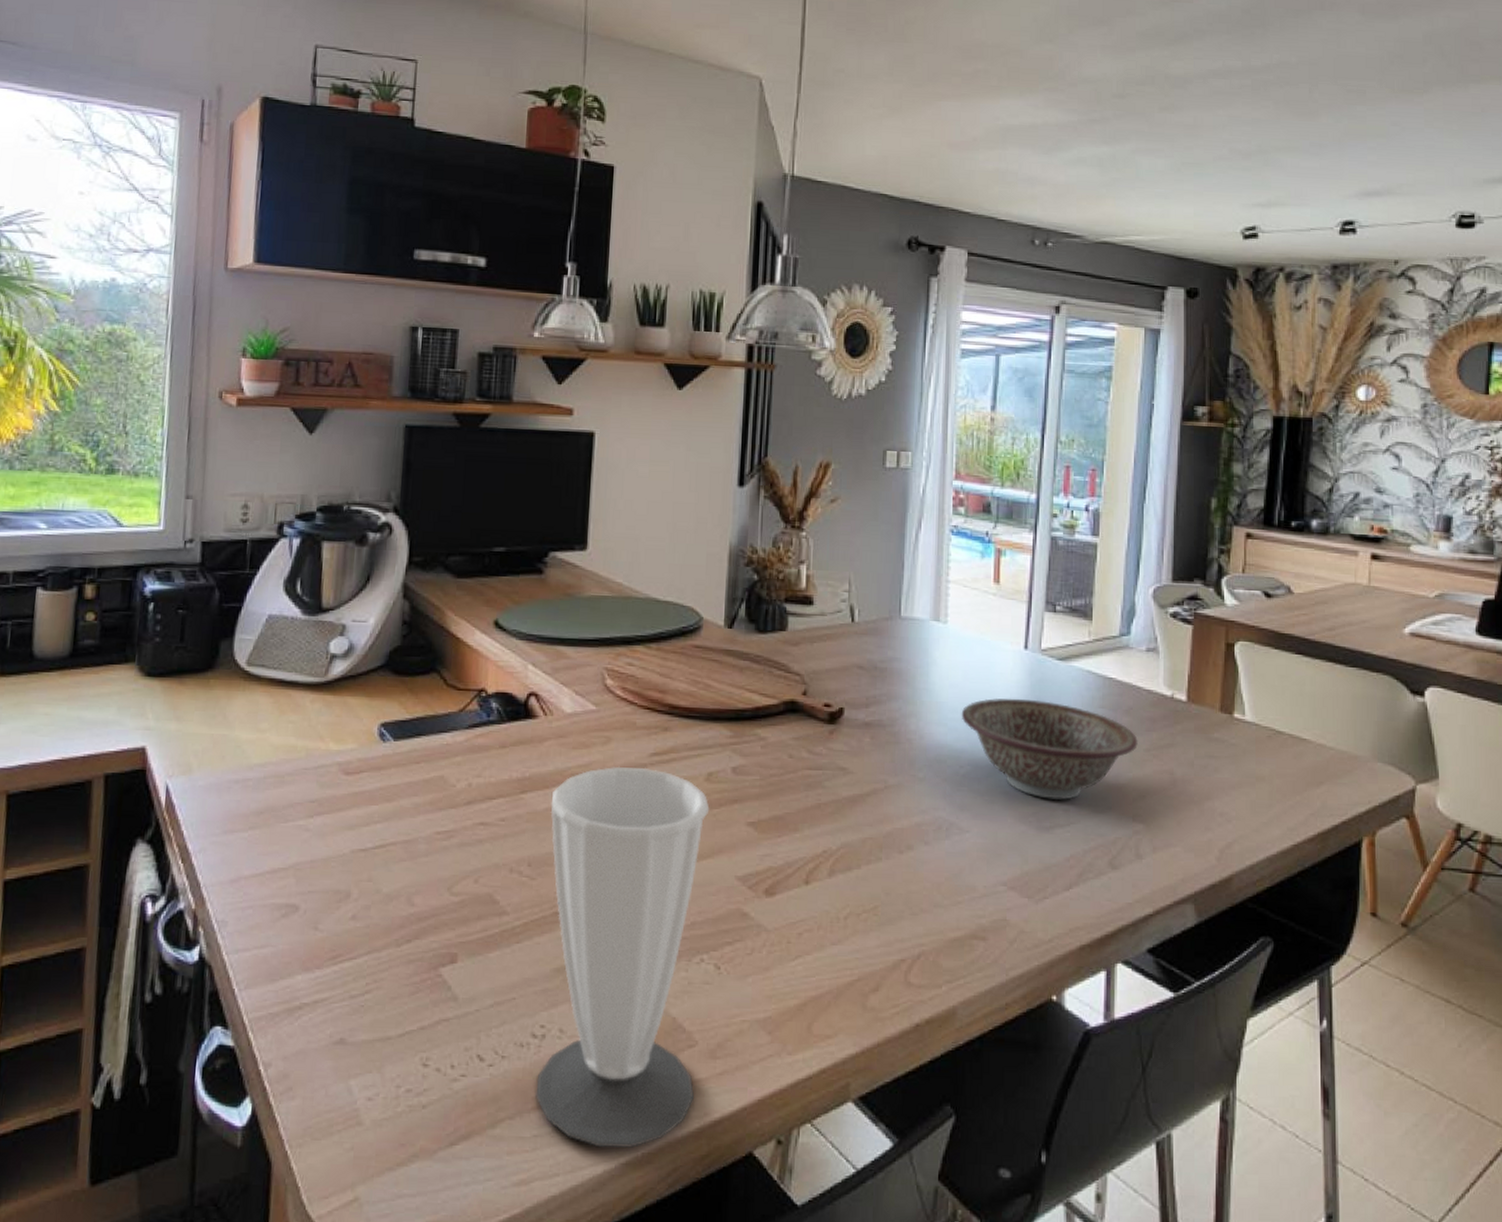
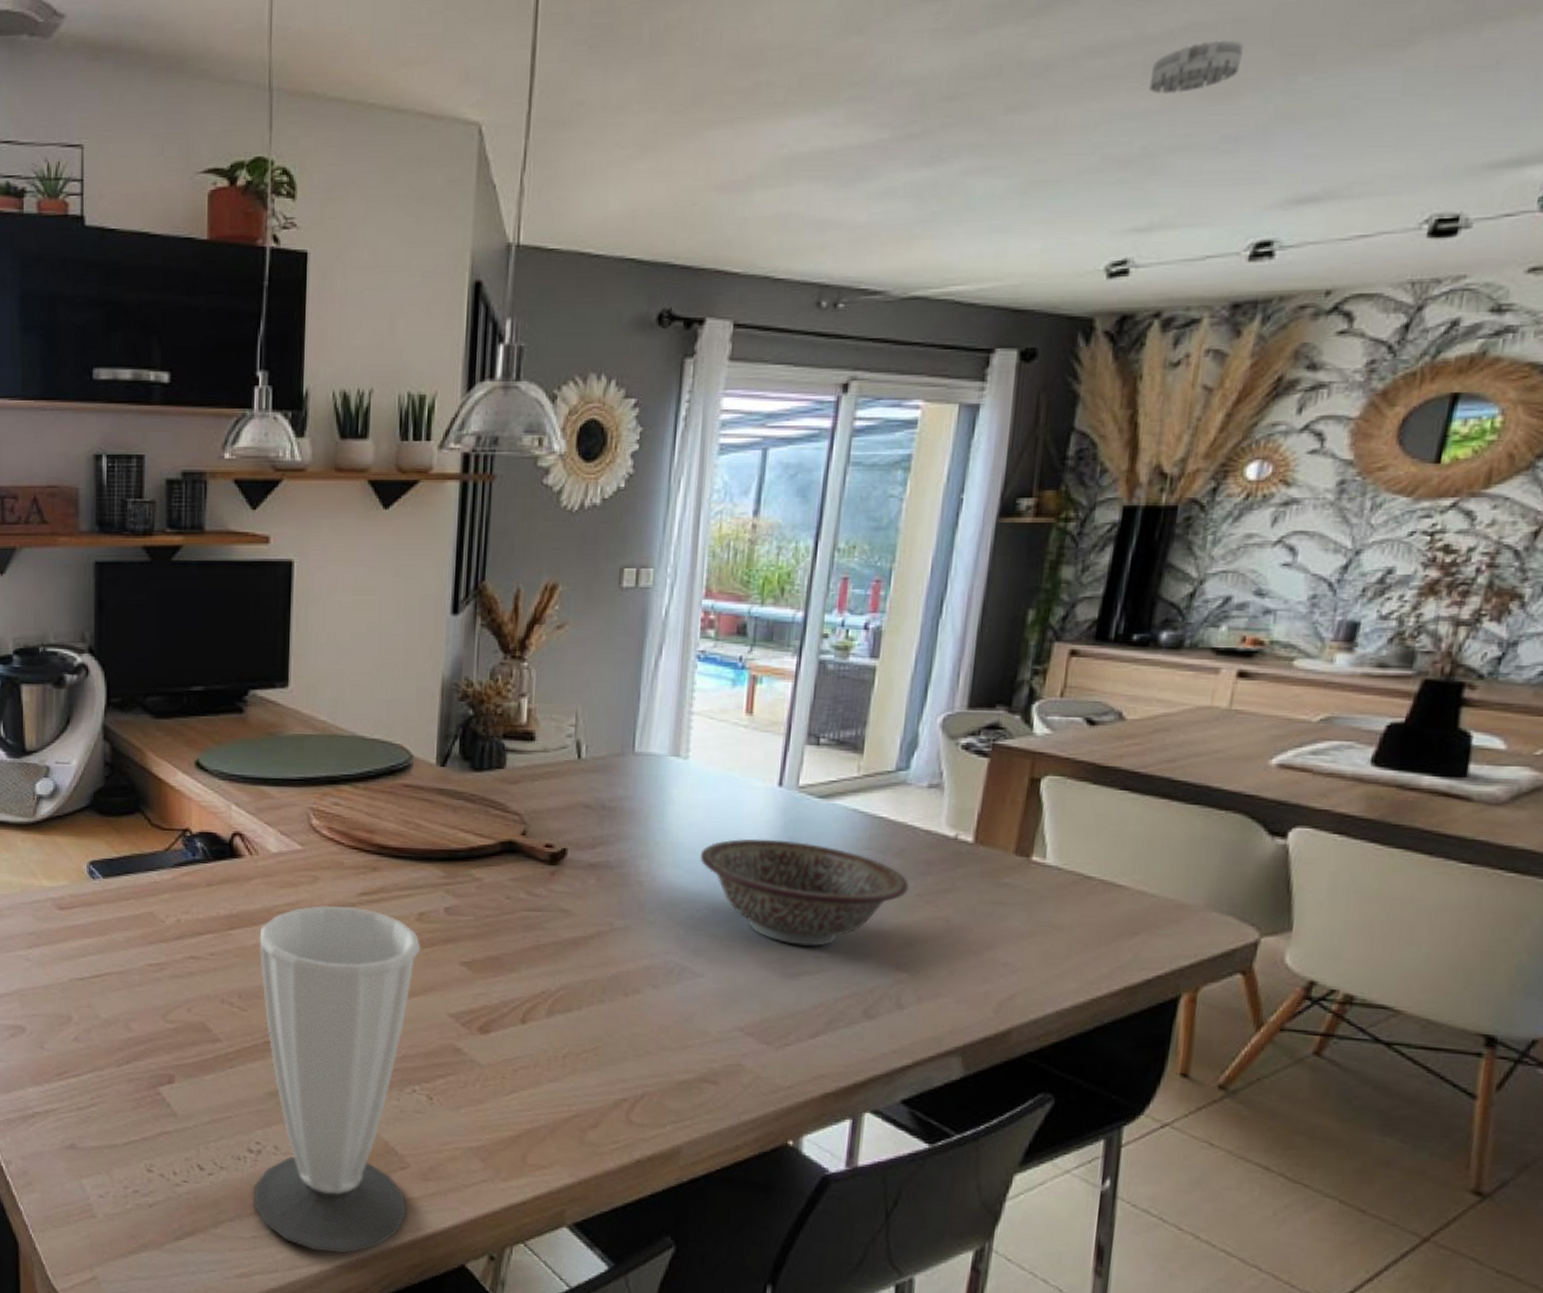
smoke detector: none [1257,75,1318,110] -> present [1149,40,1245,94]

